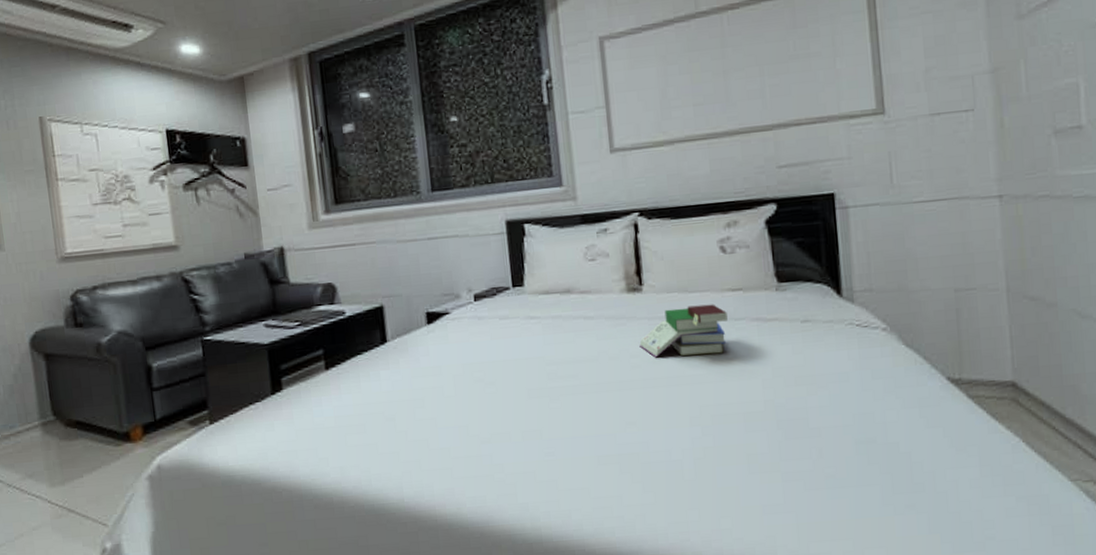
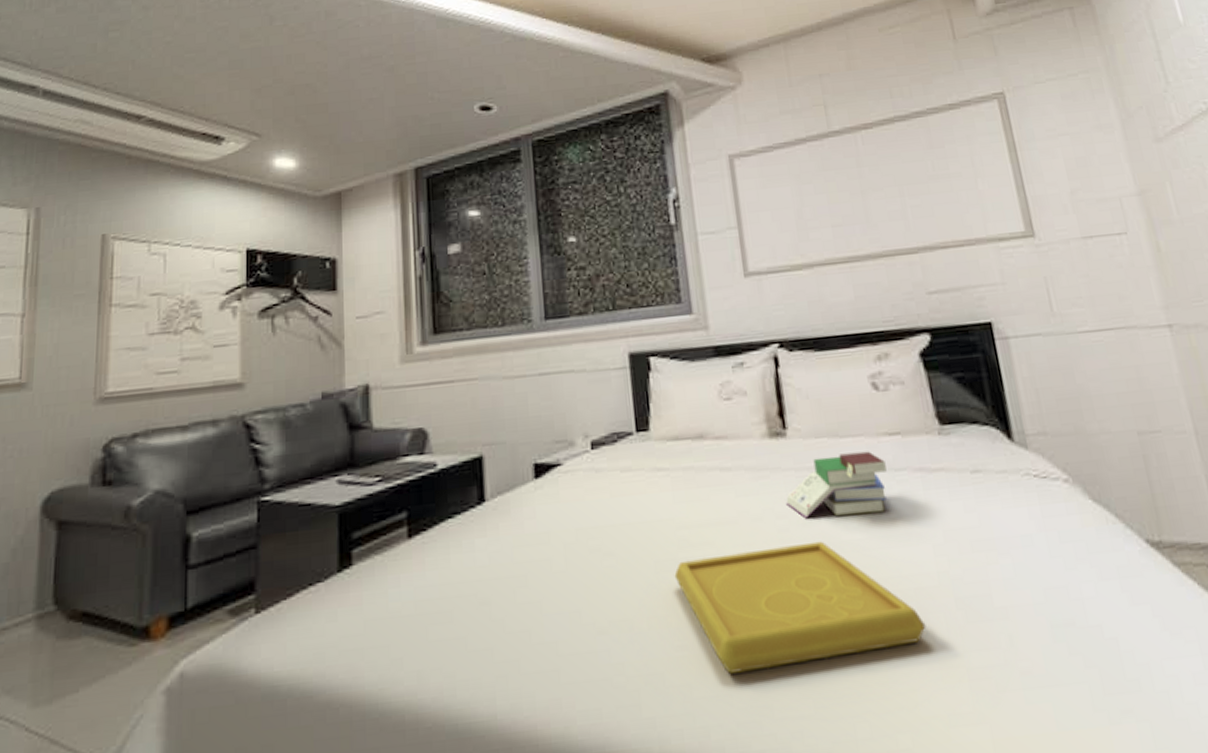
serving tray: none [544,375,751,473] -> present [674,541,926,674]

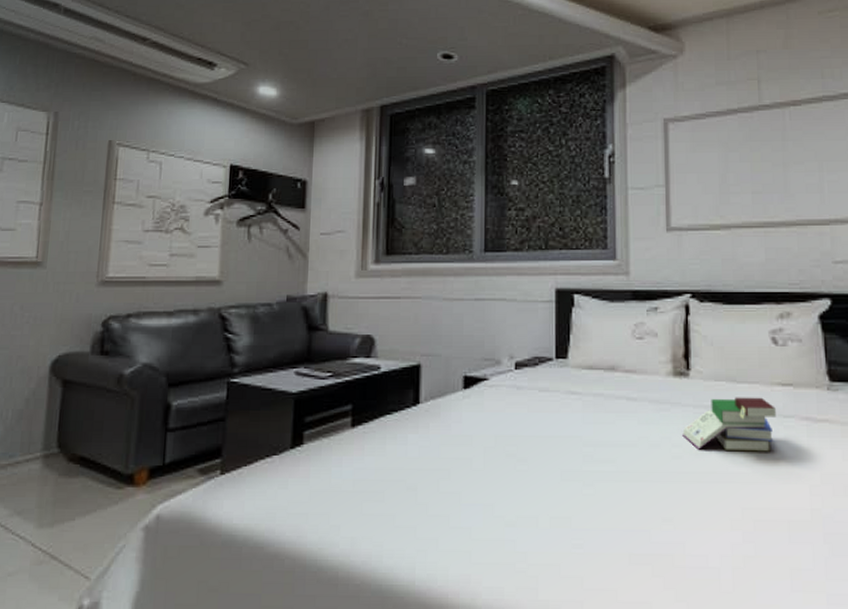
serving tray: present [674,541,926,674] -> none [577,470,795,573]

